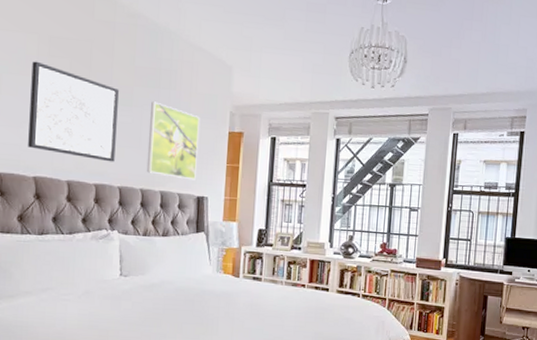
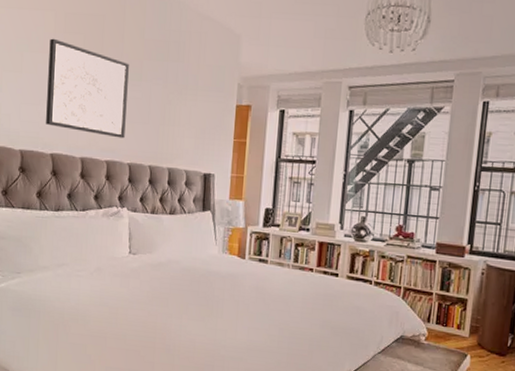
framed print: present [146,101,201,181] -> none [154,75,208,157]

